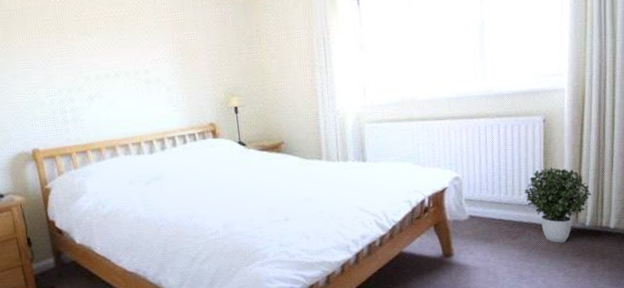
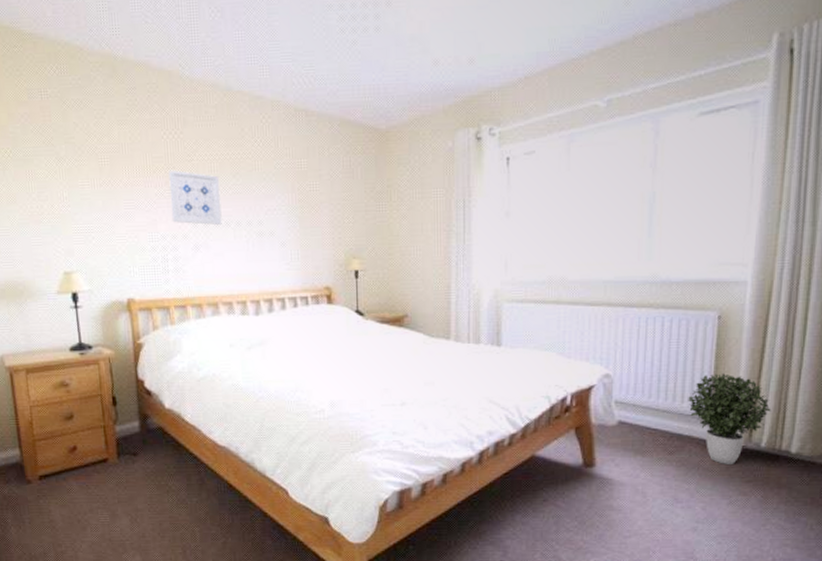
wall art: none [58,30,112,78] -> present [168,169,222,225]

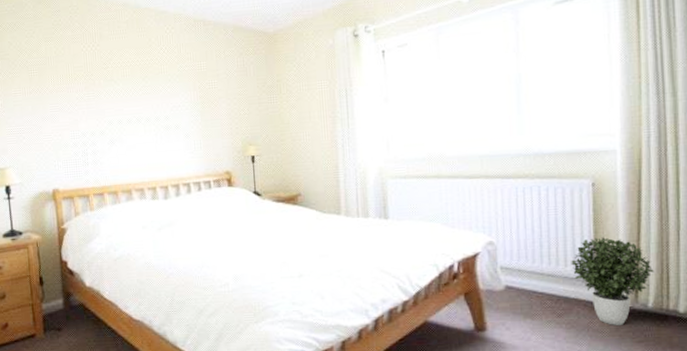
wall art: present [168,169,222,225] -> none [87,76,134,122]

